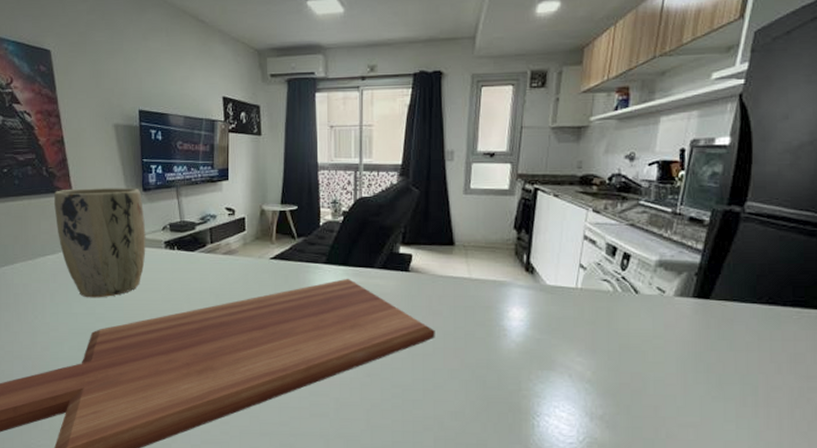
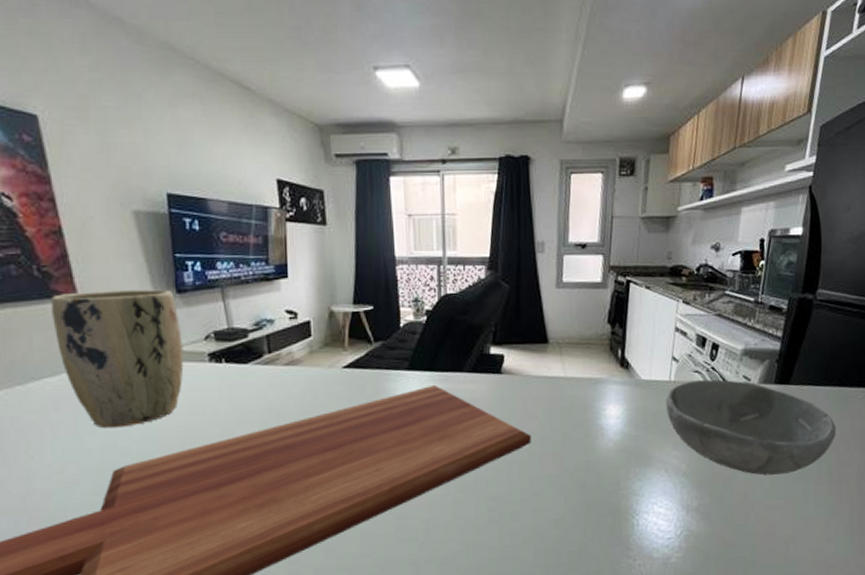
bowl: none [572,289,765,391] -> present [666,379,837,476]

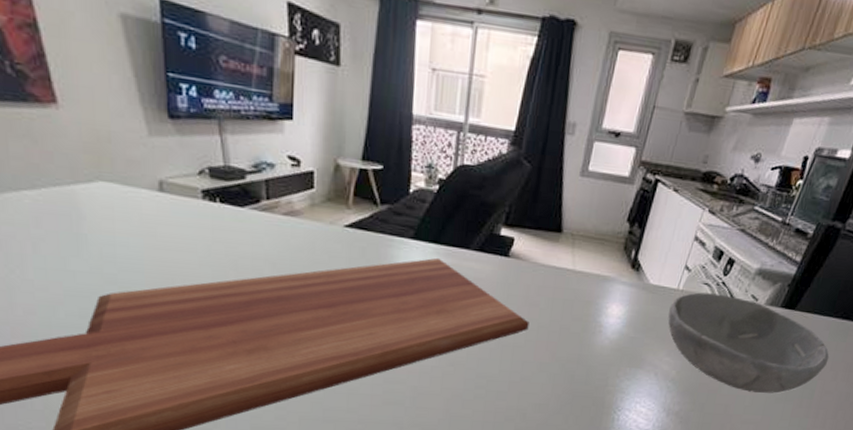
plant pot: present [51,289,184,429] -> none [28,99,175,254]

